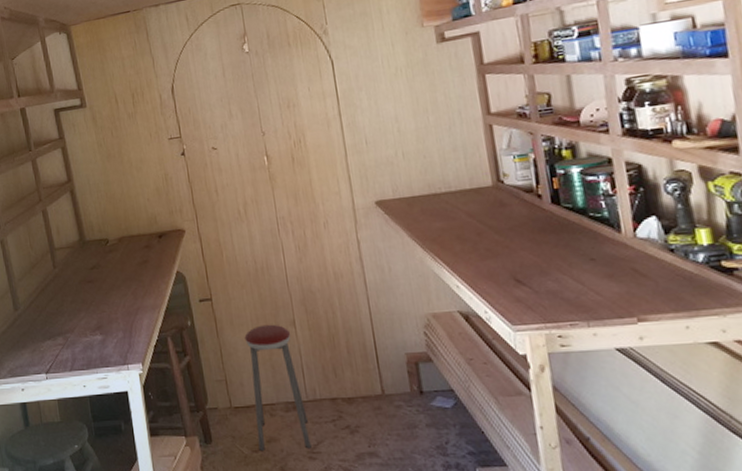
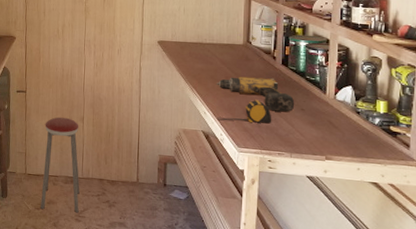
power drill: none [465,223,581,269] -> present [216,76,295,112]
tape measure: none [476,256,553,294] -> present [217,99,272,124]

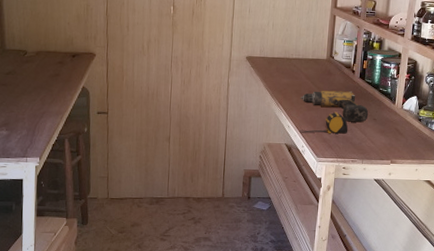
music stool: present [41,117,80,213] -> none [124,137,165,233]

